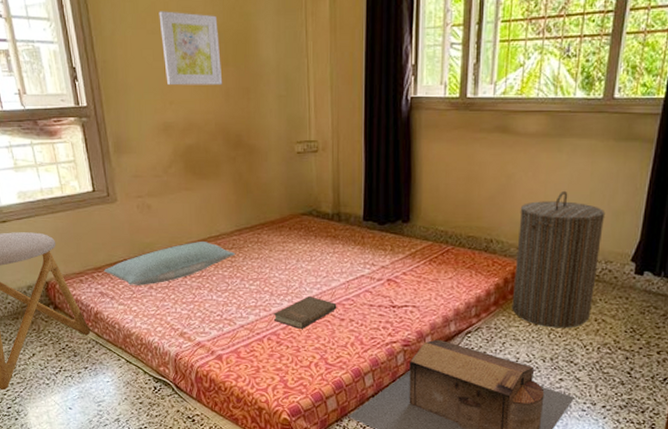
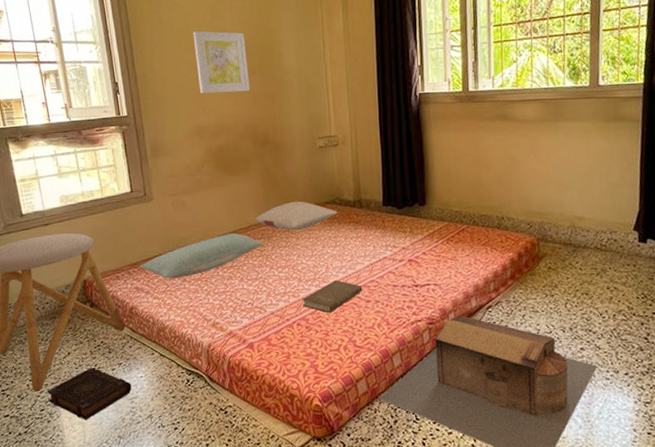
book: none [13,370,98,420] -> present [47,368,132,420]
pillow: none [226,210,314,243] -> present [255,201,337,231]
laundry hamper: present [512,190,606,328] -> none [526,168,605,298]

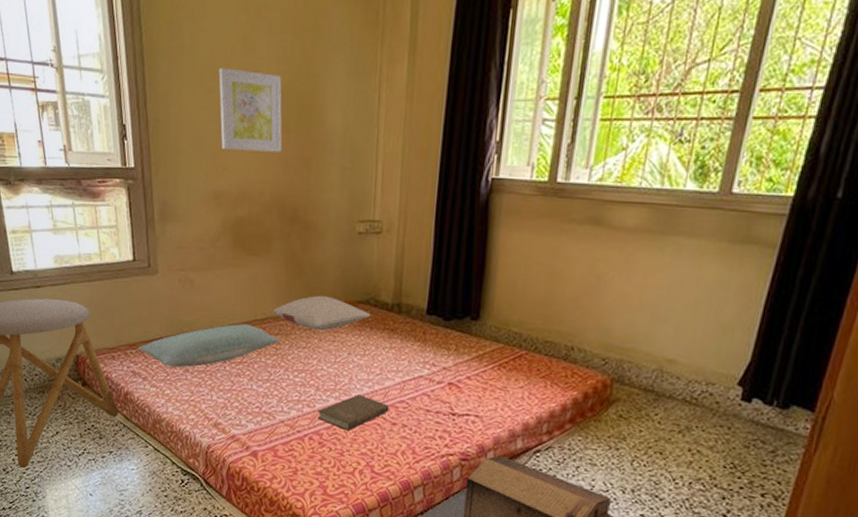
book: present [47,368,132,420] -> none [33,451,122,506]

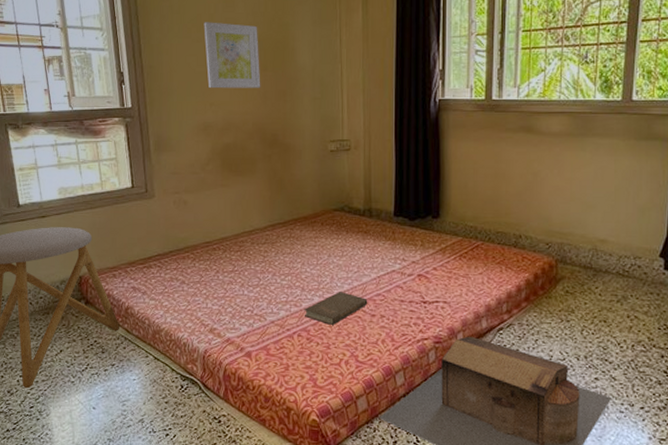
pillow: present [137,324,282,368] -> none [137,237,269,280]
pillow: present [273,295,371,331] -> none [259,206,346,238]

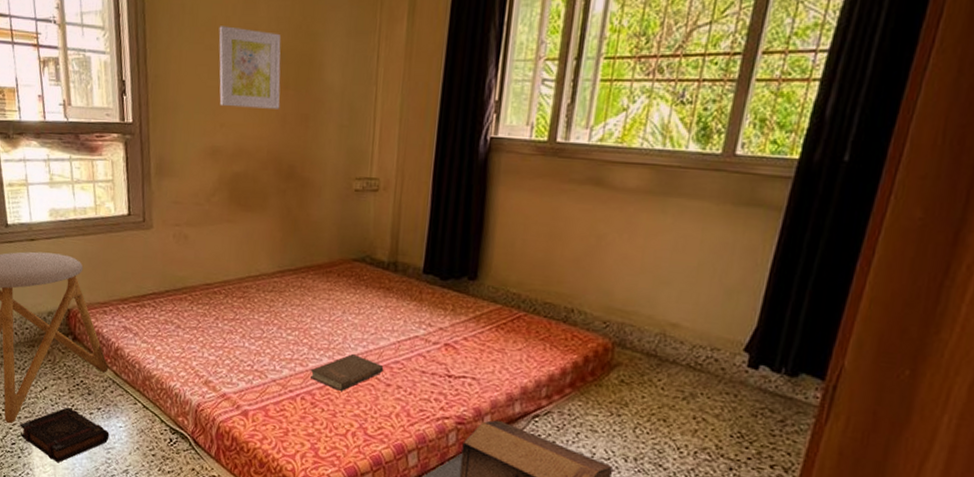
book: none [37,367,124,421] -> present [20,407,109,463]

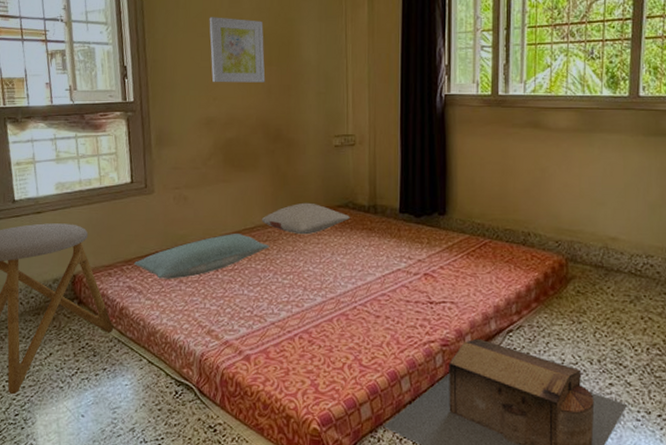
book: present [20,407,109,463] -> none [24,371,115,430]
pillow: none [129,280,276,324] -> present [133,234,270,279]
pillow: none [267,252,366,289] -> present [261,202,350,235]
book: present [310,354,384,391] -> none [306,291,372,327]

